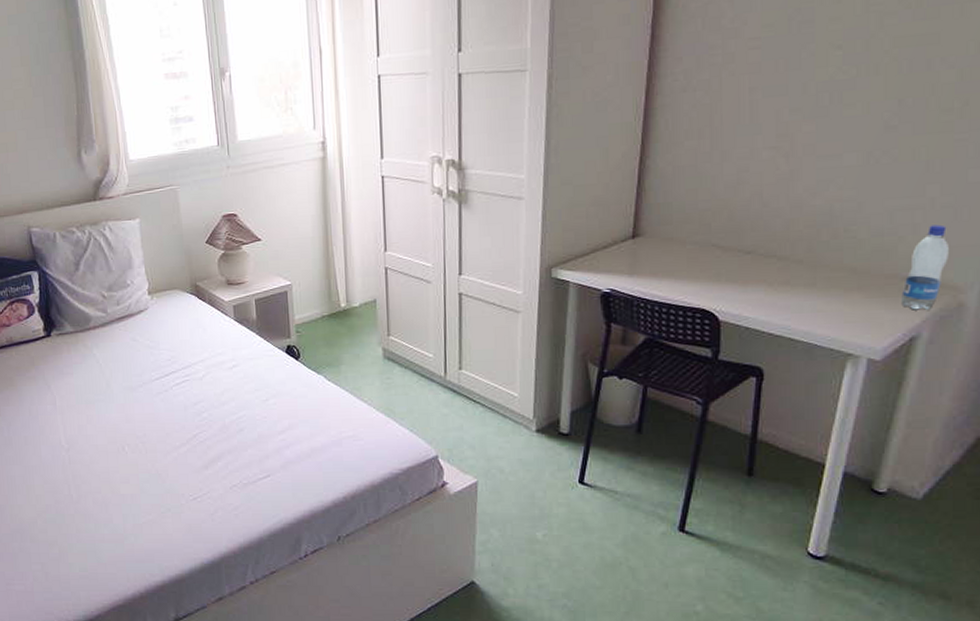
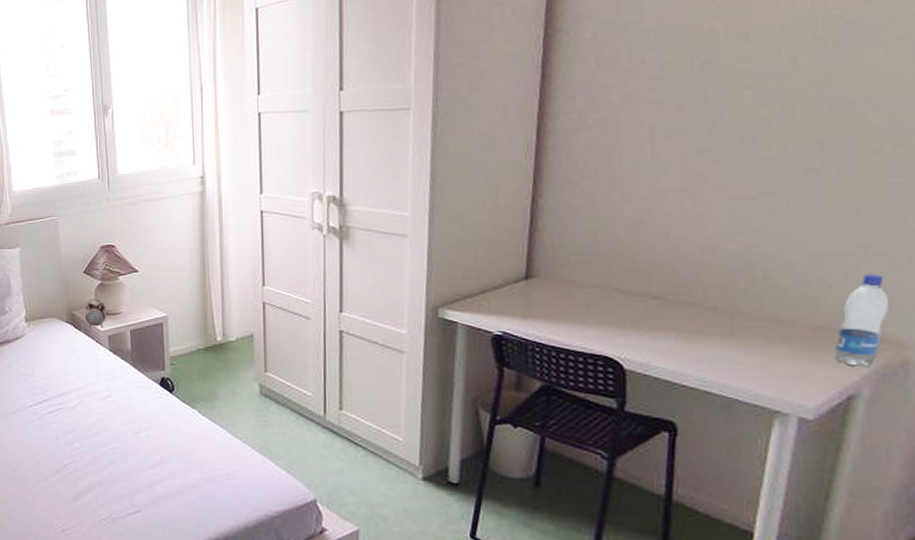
alarm clock: none [208,269,231,299] -> present [84,299,106,328]

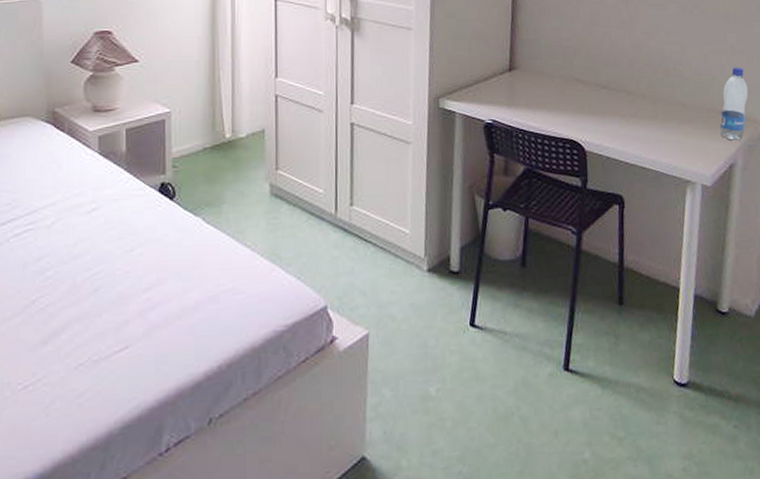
alarm clock: present [84,299,106,328] -> none [69,93,97,128]

